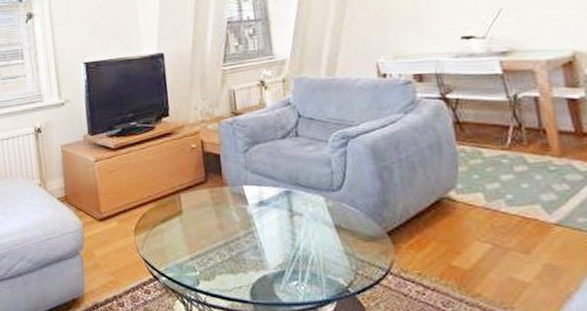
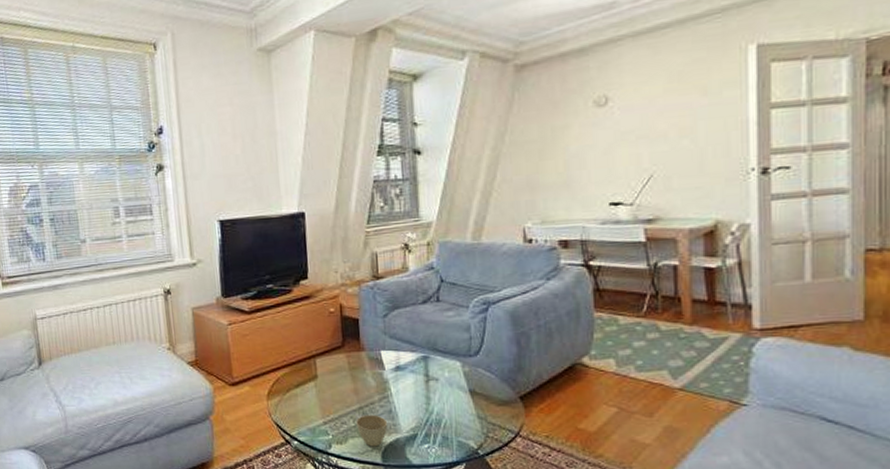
cup: none [223,250,255,284] -> present [356,414,388,447]

